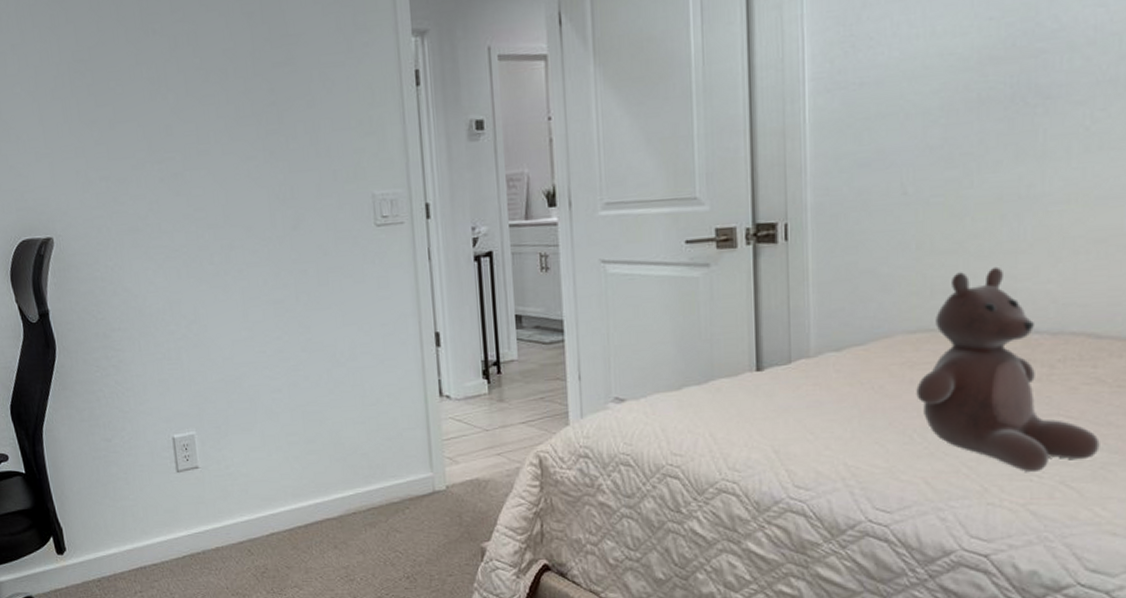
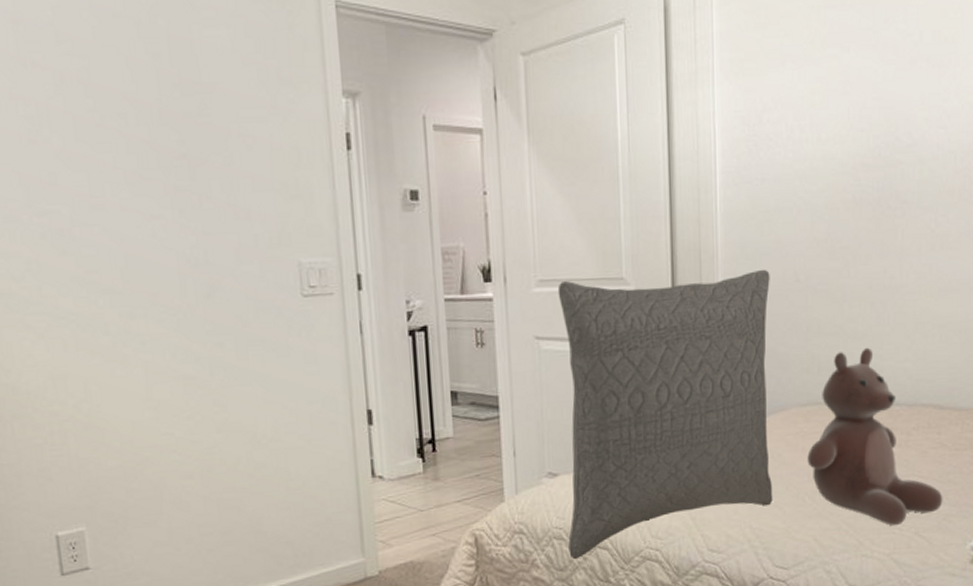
pillow: none [625,182,873,488] -> present [557,269,773,560]

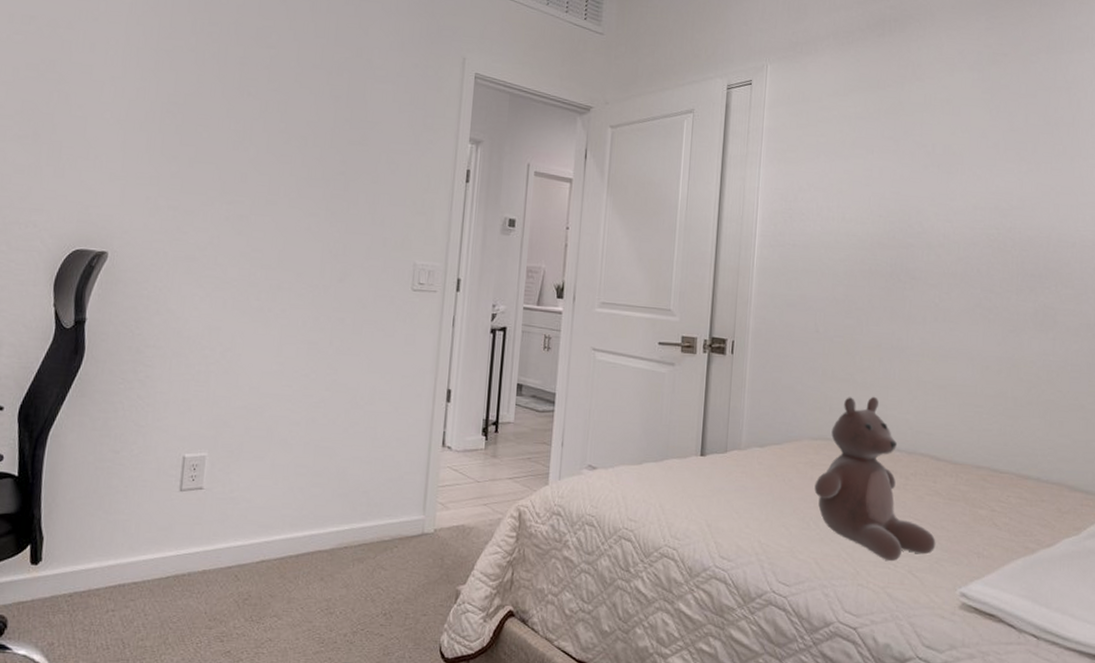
pillow: present [557,269,773,560] -> none [597,306,794,547]

